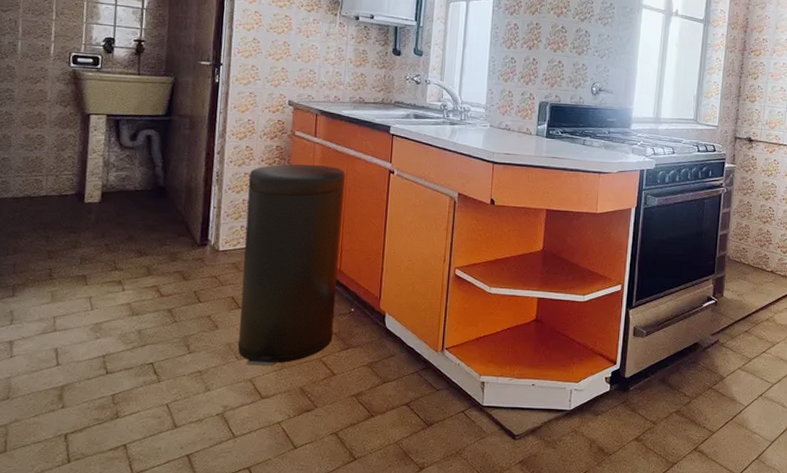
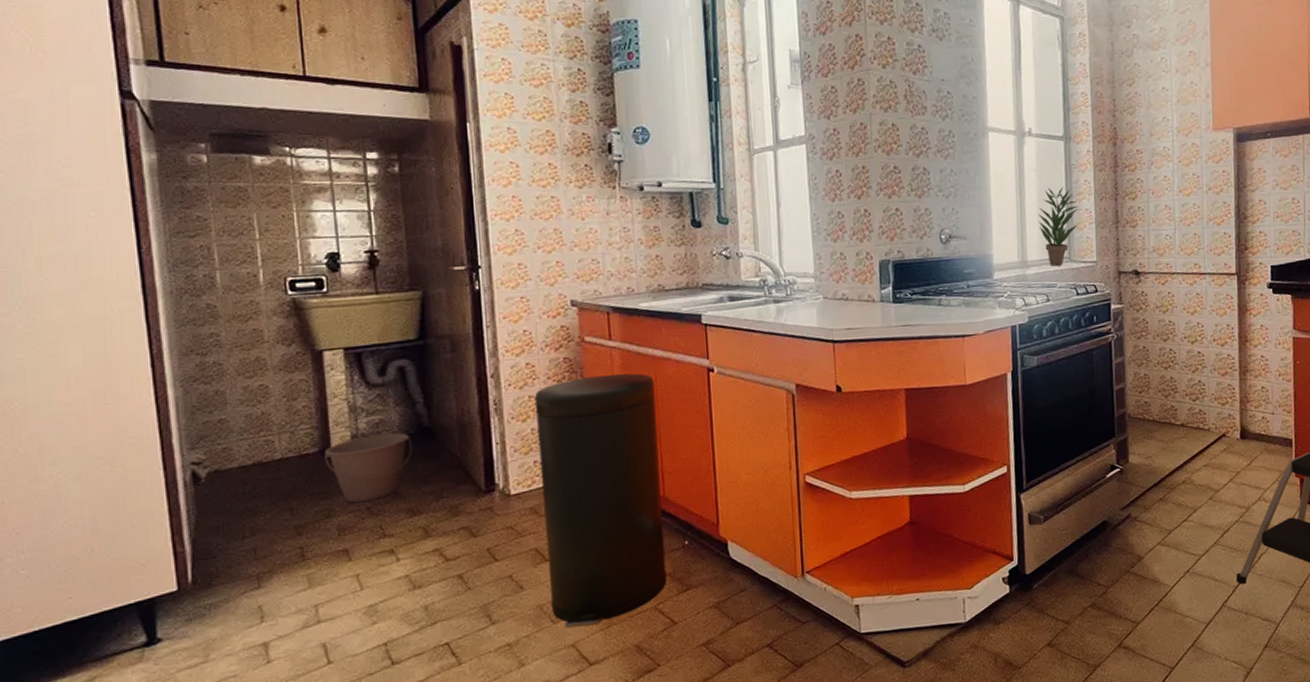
bucket: none [79,187,149,240] -> present [324,432,413,504]
potted plant: none [674,61,708,126] -> present [1039,186,1078,266]

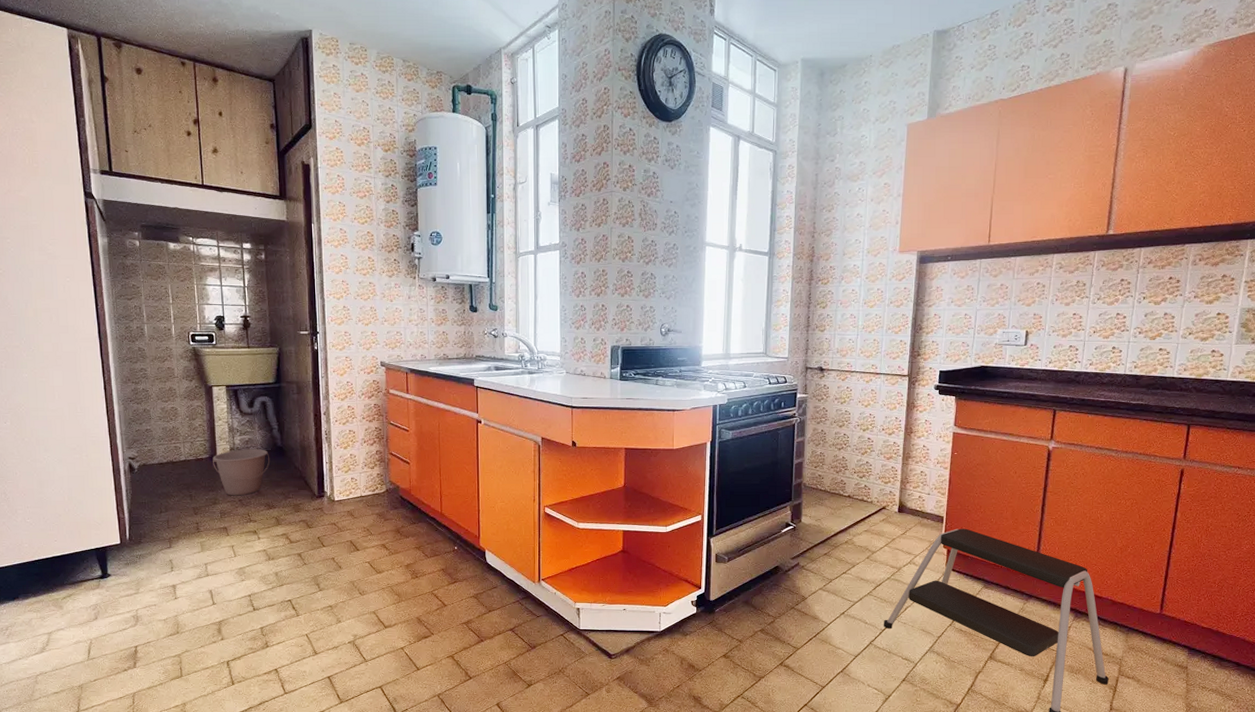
pedal bin: present [534,373,667,628] -> none [353,419,441,600]
potted plant: present [1039,186,1078,266] -> none [742,294,776,359]

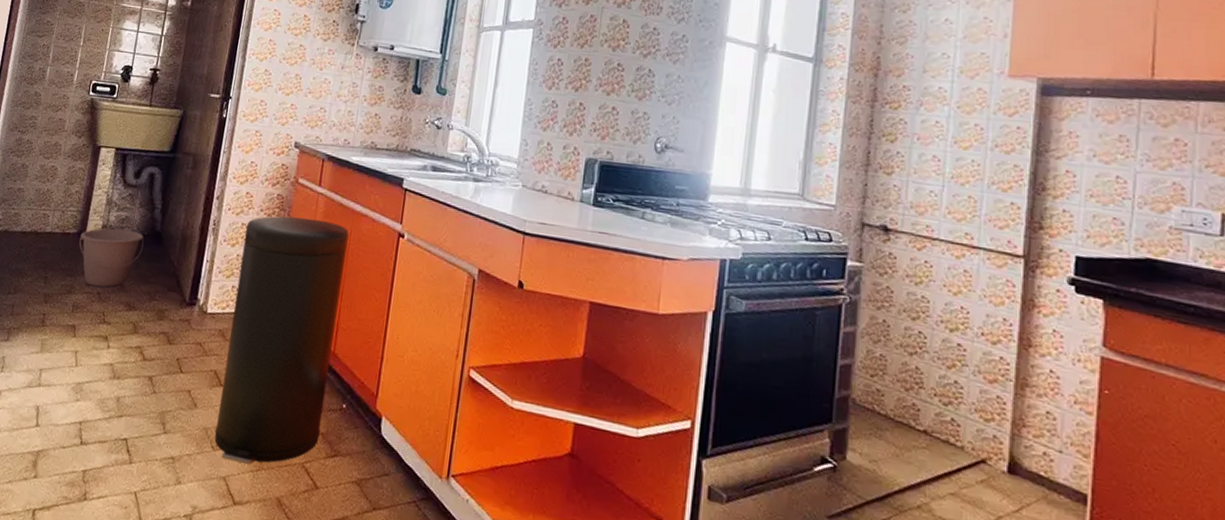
pedal bin: none [353,419,441,600] -> present [214,216,349,465]

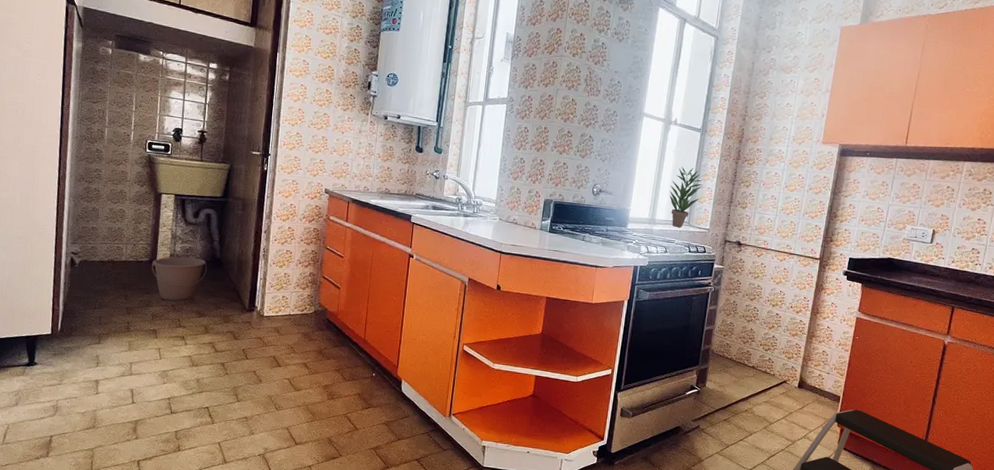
pedal bin: present [214,216,349,465] -> none [277,244,371,418]
potted plant: none [770,113,821,202] -> present [669,167,703,228]

